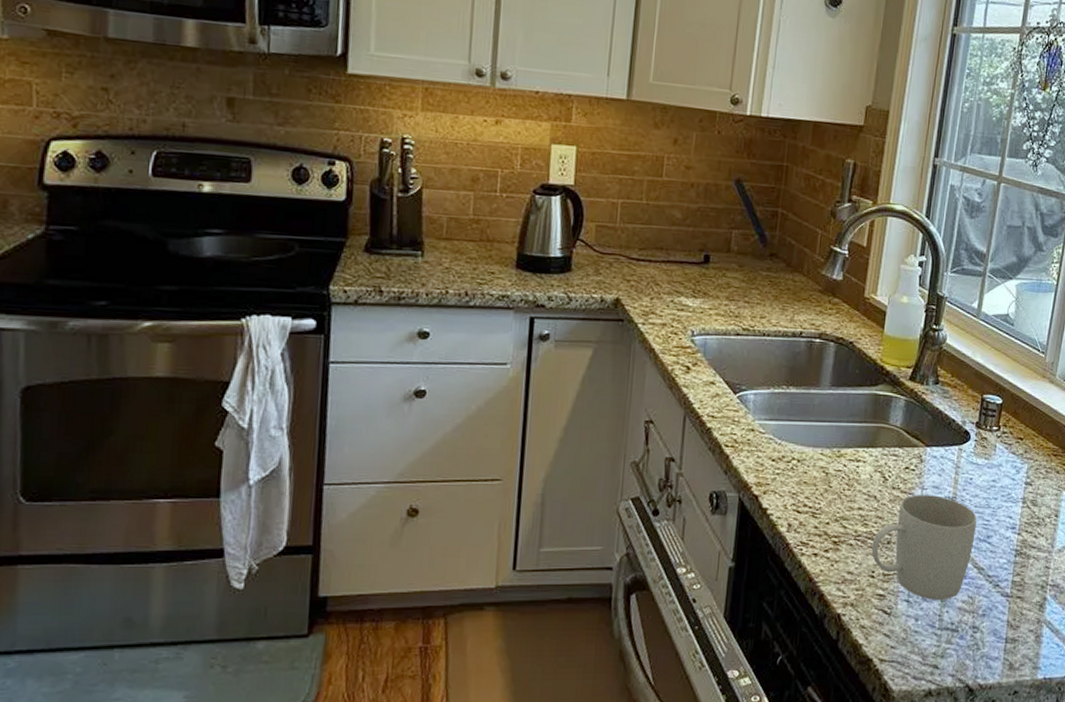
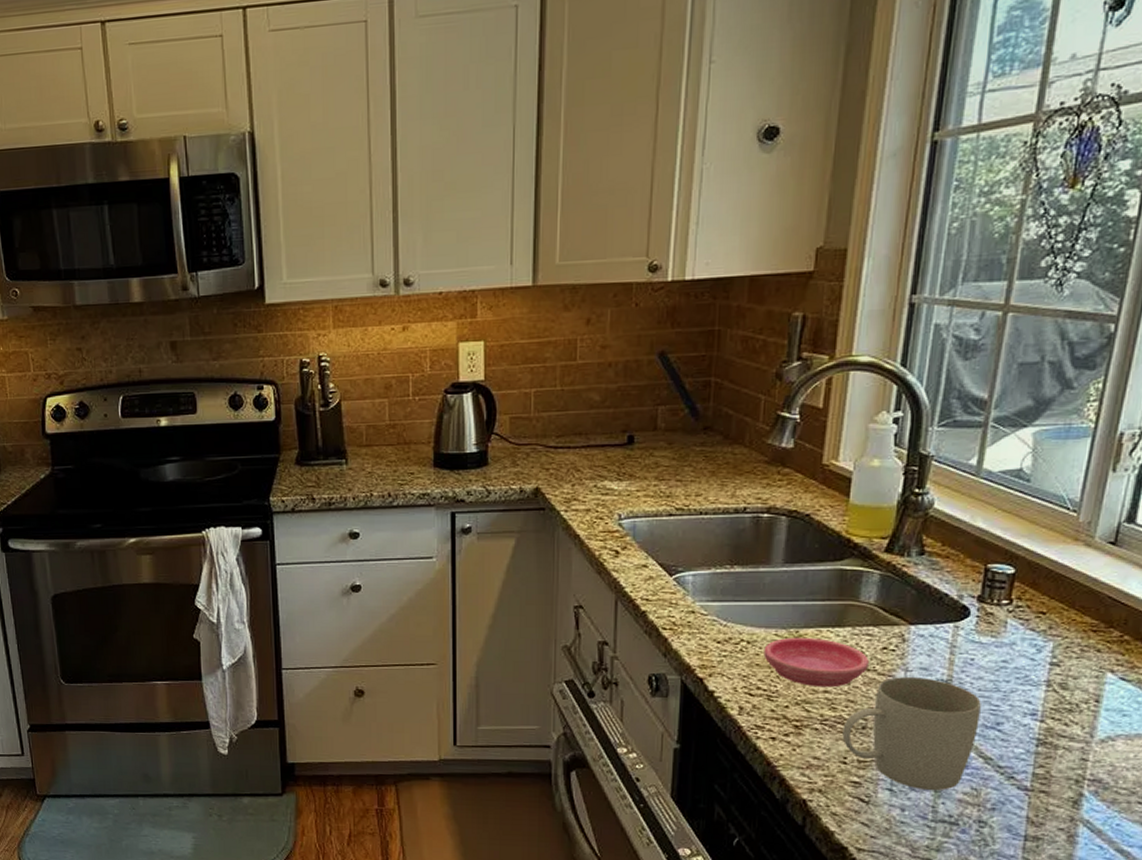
saucer: none [810,456,895,505] -> present [763,637,869,688]

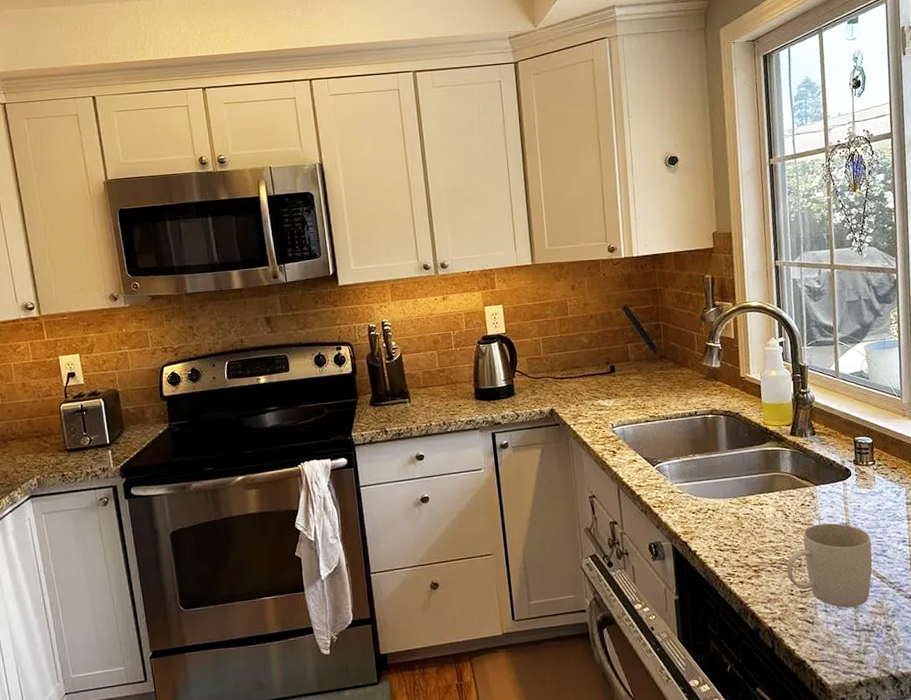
saucer: present [763,637,869,688] -> none [724,502,795,539]

